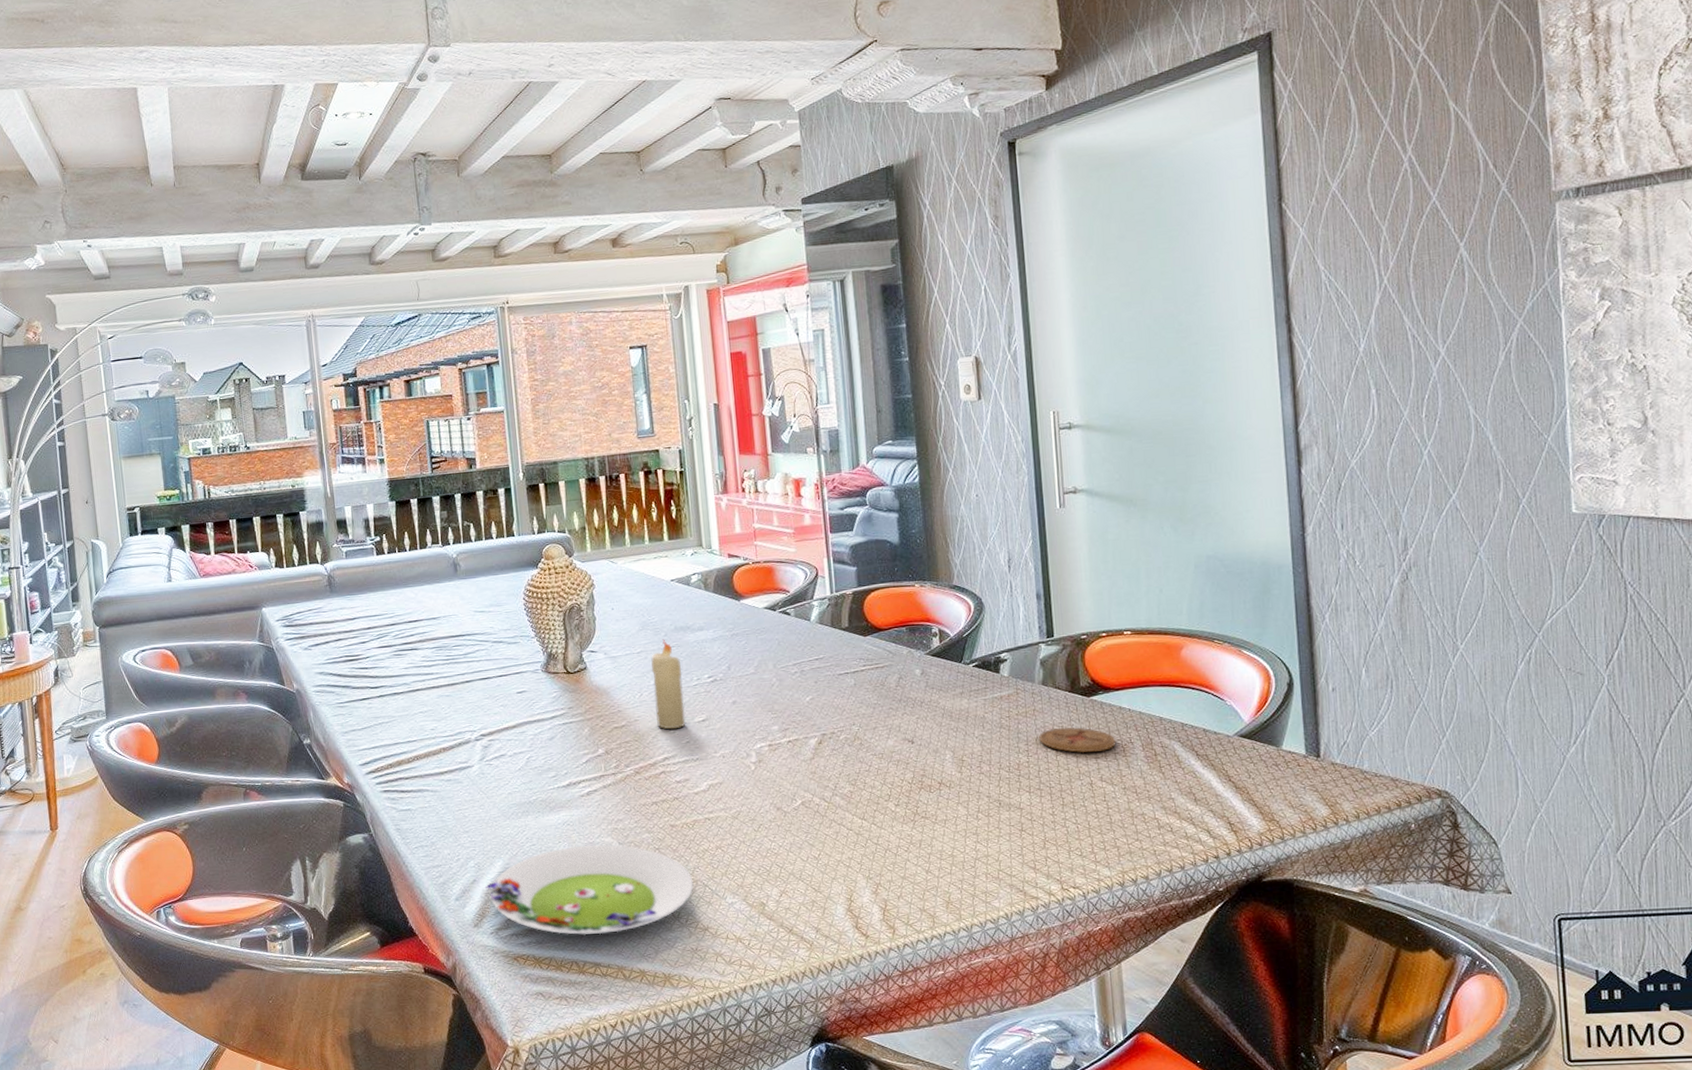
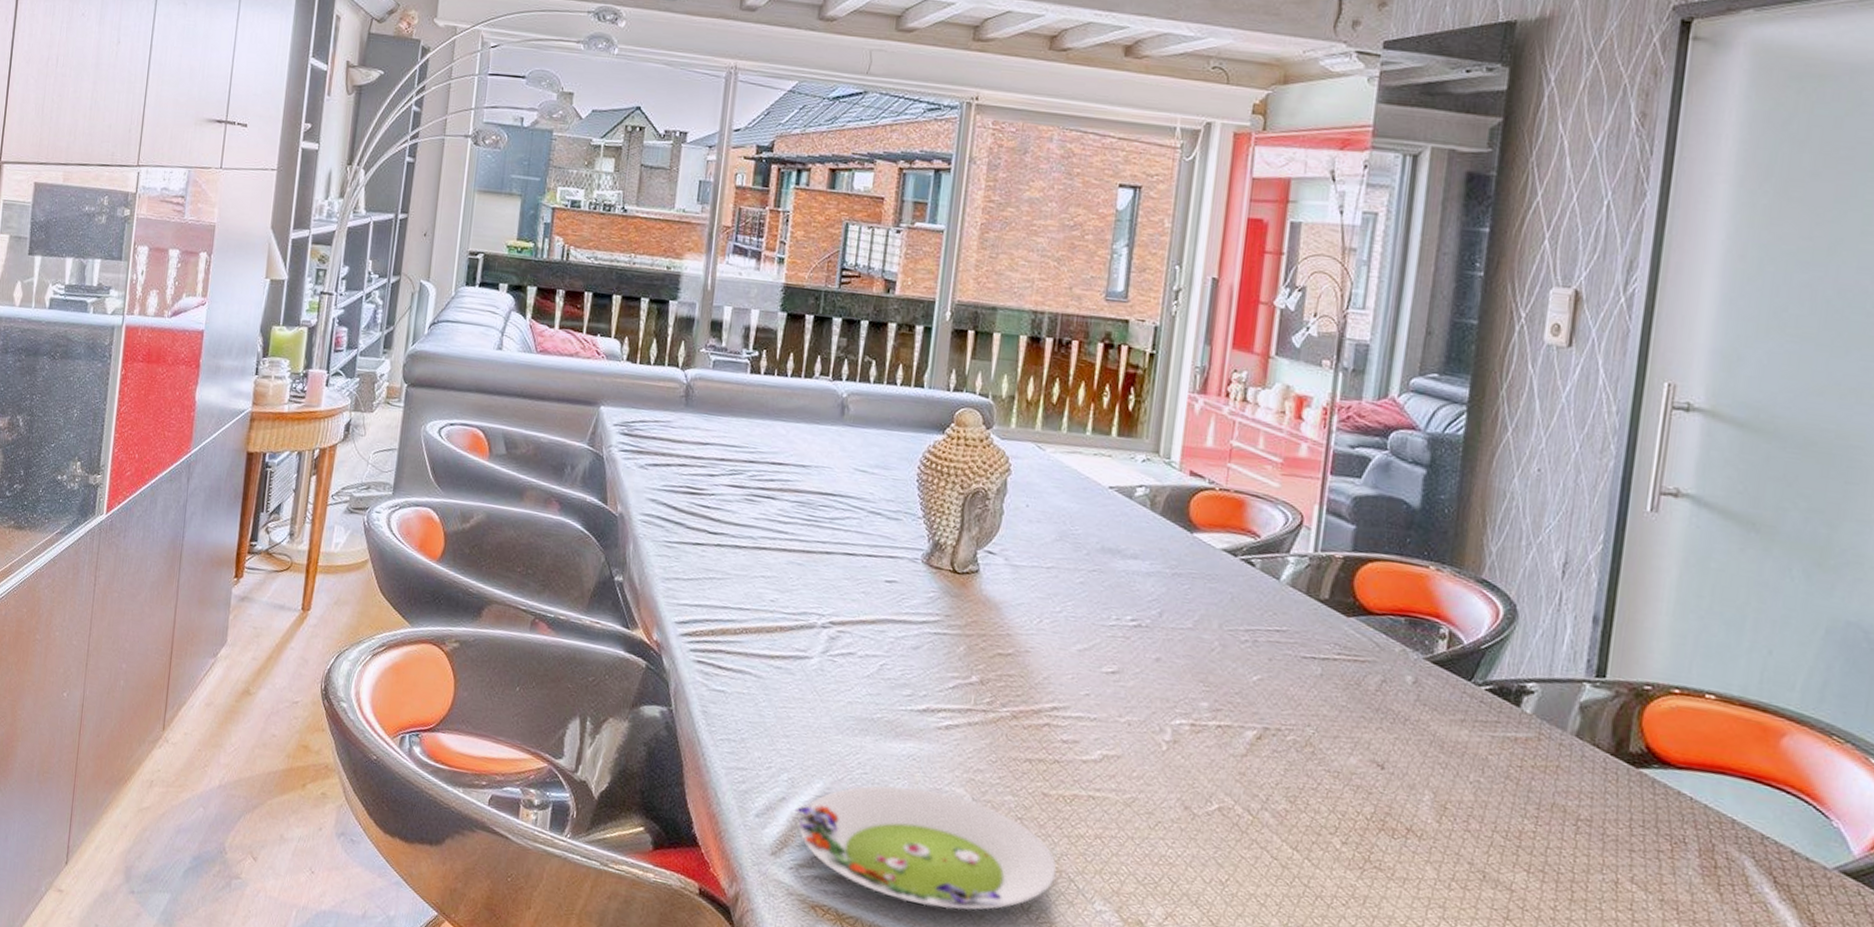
candle: present [651,639,686,730] -> none [1053,558,1101,675]
coaster: present [1039,727,1116,753] -> none [1556,796,1664,845]

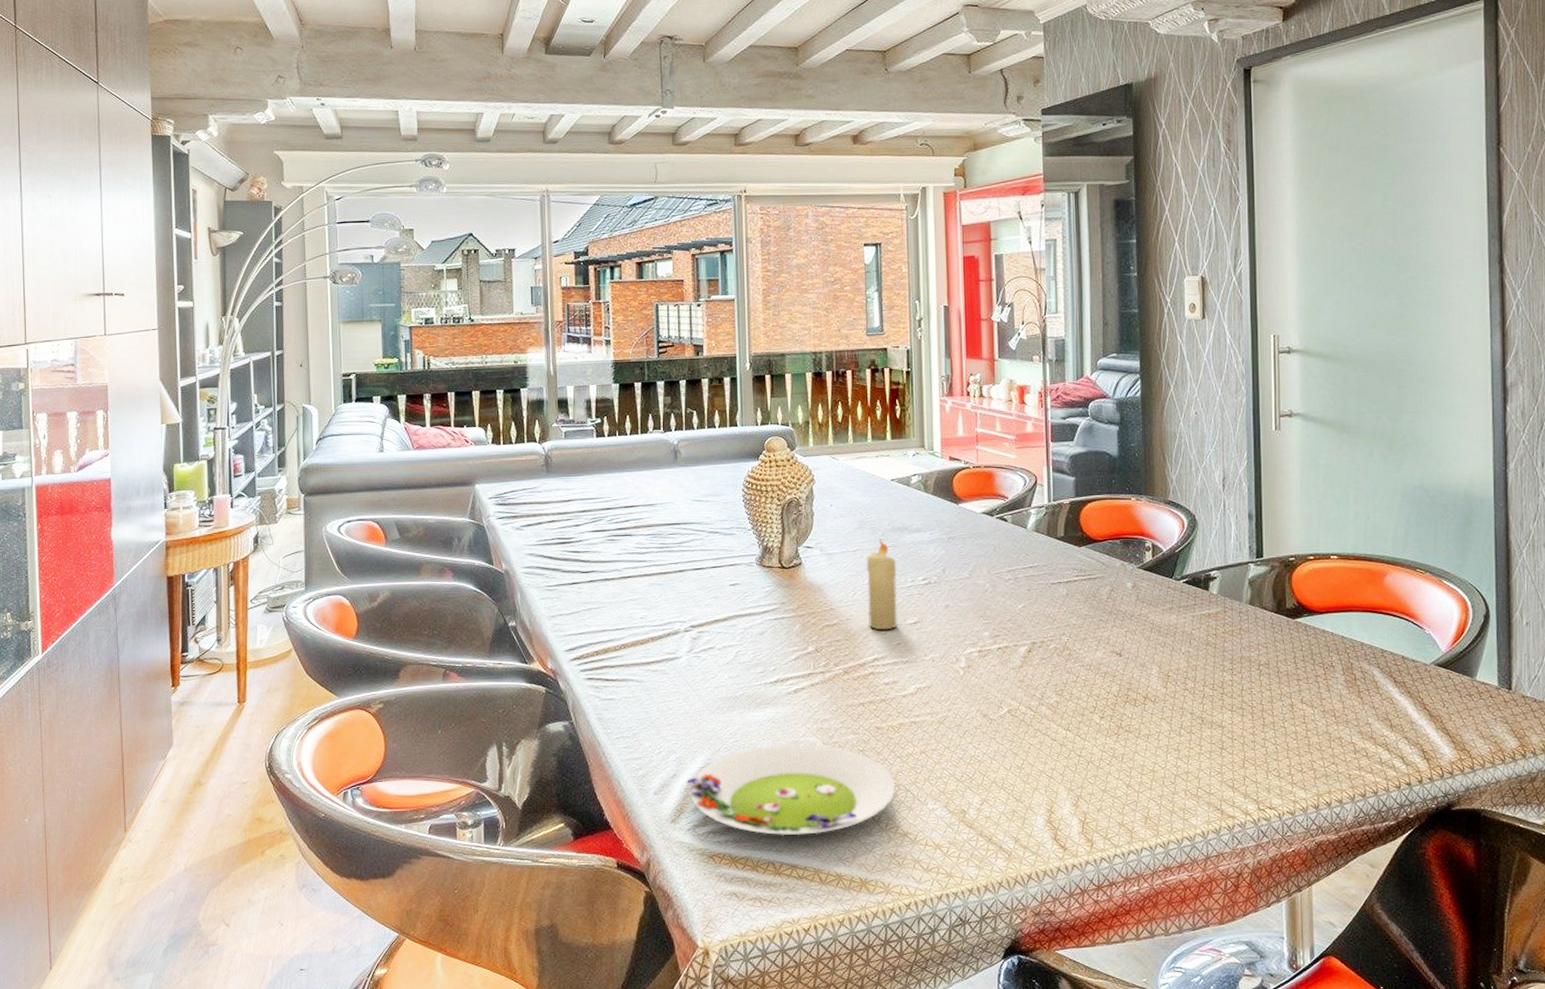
candle: none [1053,558,1101,675] -> present [866,538,898,630]

